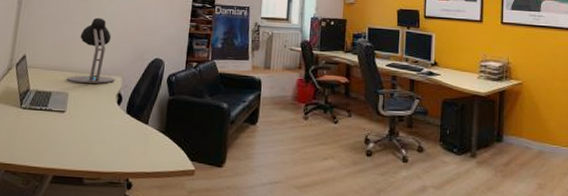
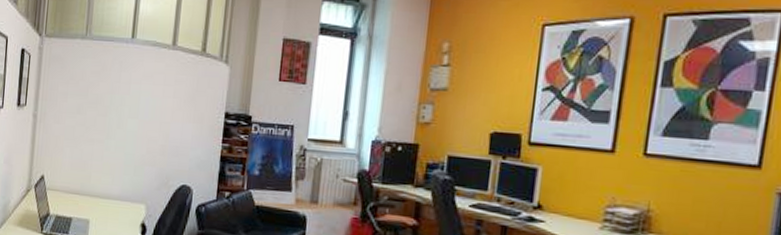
desk lamp: present [66,17,115,84] -> none [86,135,138,212]

